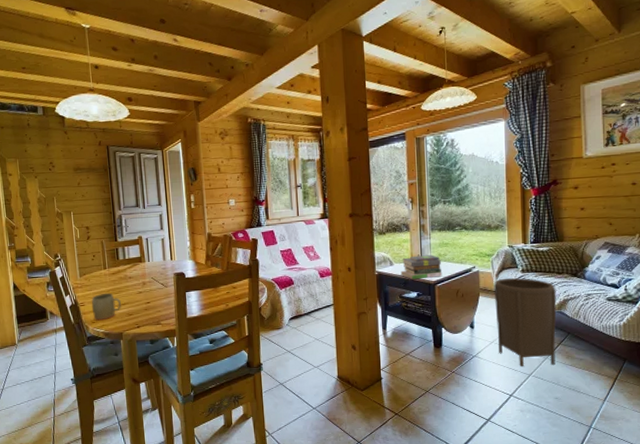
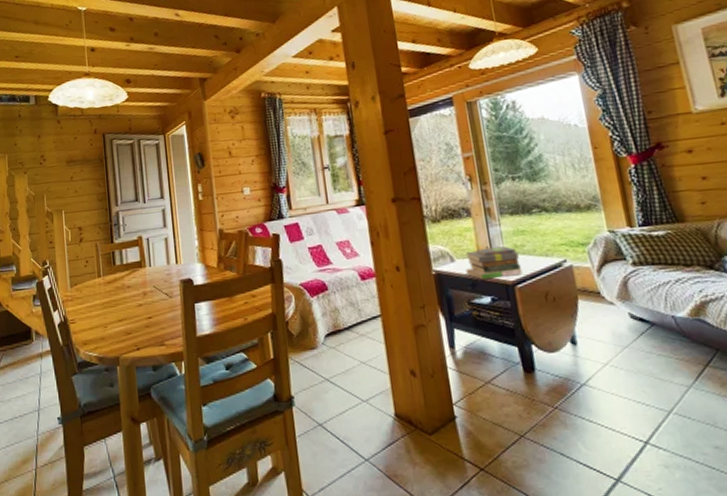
mug: present [91,292,122,321] -> none [82,306,119,342]
woven basket: present [493,278,557,367] -> none [596,273,706,401]

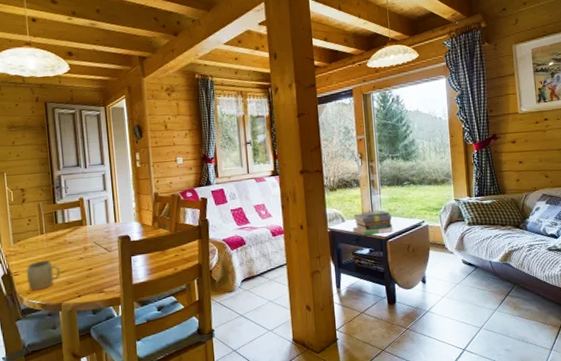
mug: none [82,306,119,342] -> present [26,260,61,291]

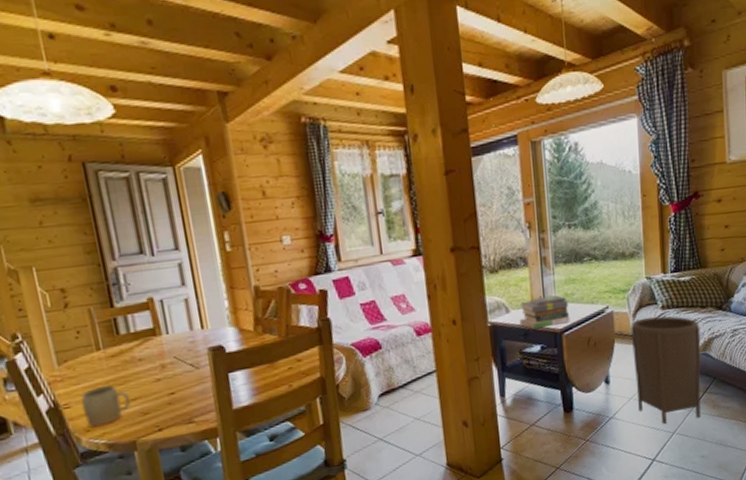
woven basket: none [442,231,504,321] -> present [630,316,701,425]

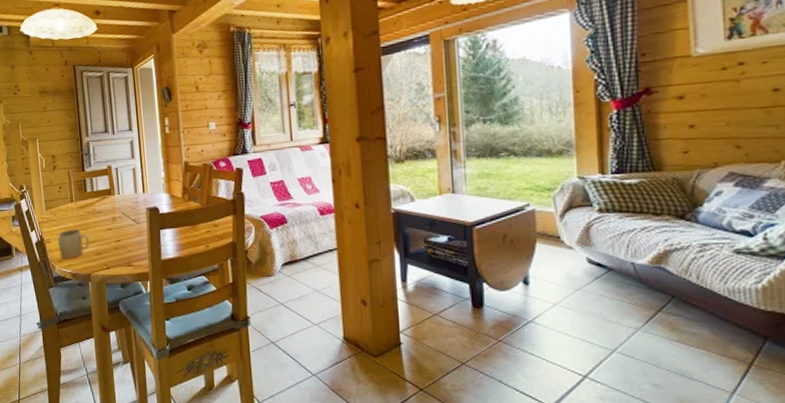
books: present [519,295,571,330] -> none [425,188,483,220]
woven basket: present [630,316,701,425] -> none [556,219,653,340]

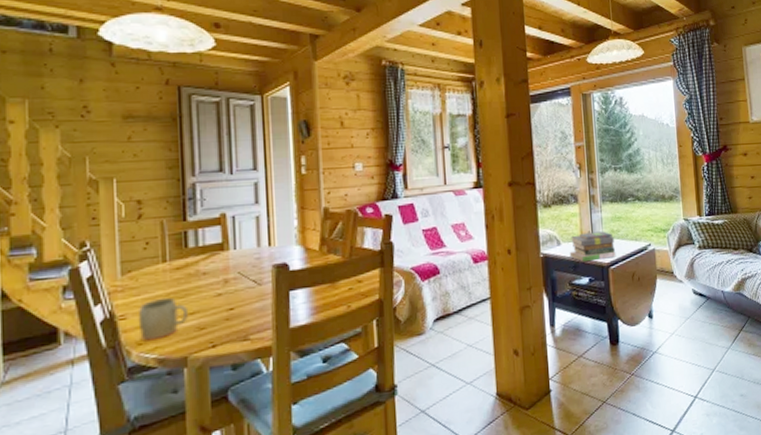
books: none [425,188,483,220] -> present [569,231,616,262]

